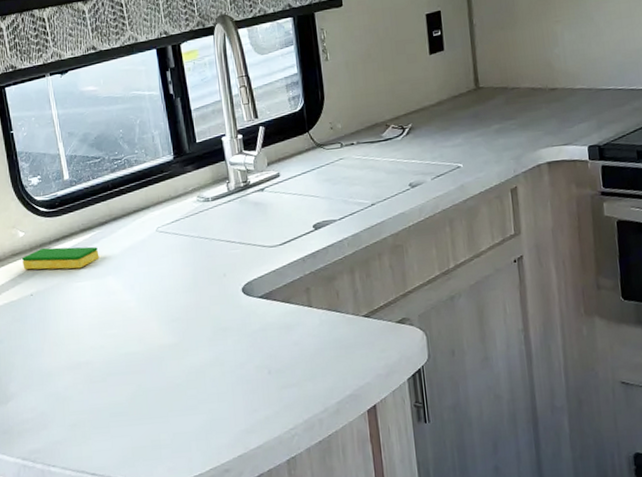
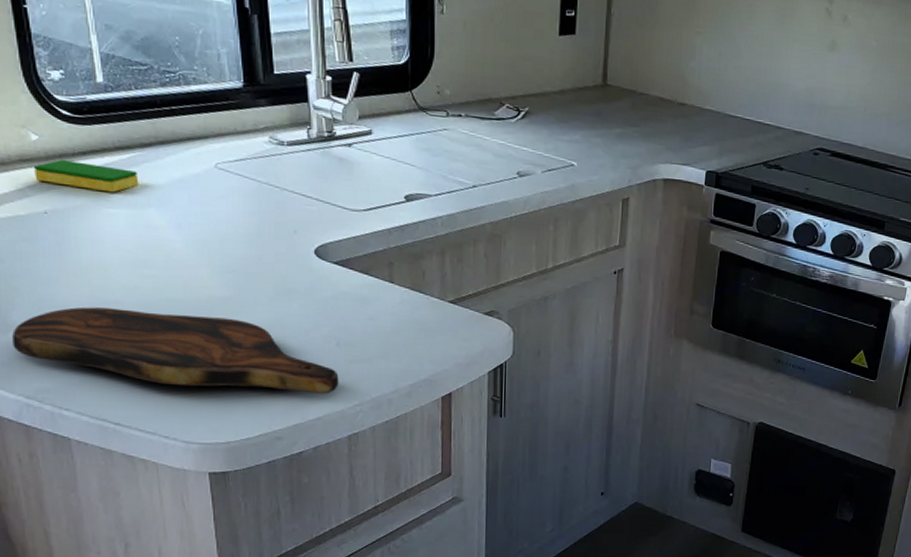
cutting board: none [11,362,274,432] -> present [12,306,339,394]

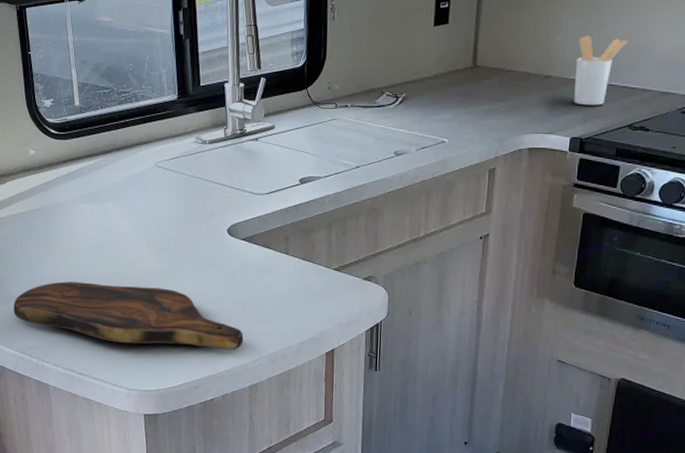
dish sponge: present [34,159,139,193] -> none [32,167,101,191]
utensil holder: none [709,64,761,140] -> present [574,35,627,106]

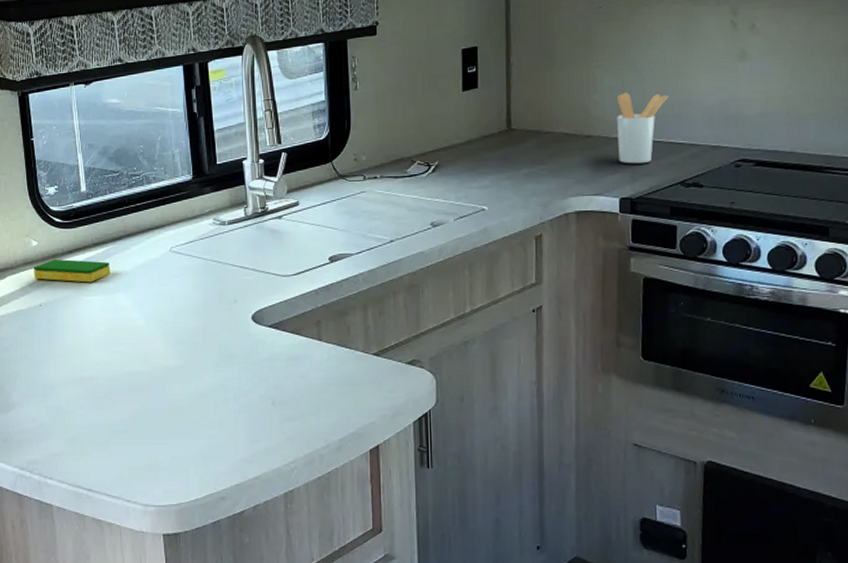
cutting board: present [14,281,243,350] -> none [12,384,275,453]
dish sponge: none [32,167,101,191] -> present [34,259,111,283]

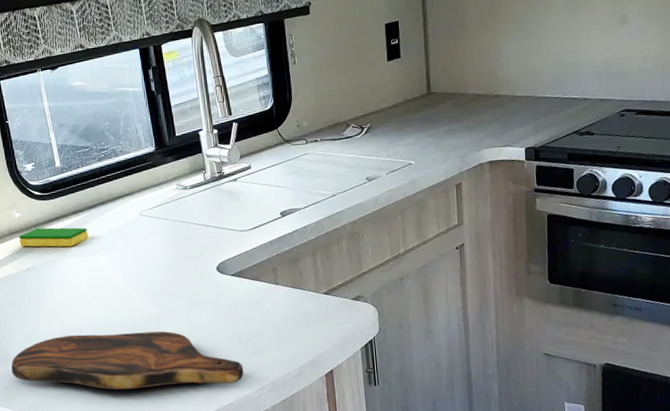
cutting board: none [12,384,275,453] -> present [11,331,244,390]
utensil holder: present [616,92,668,164] -> none [519,56,563,118]

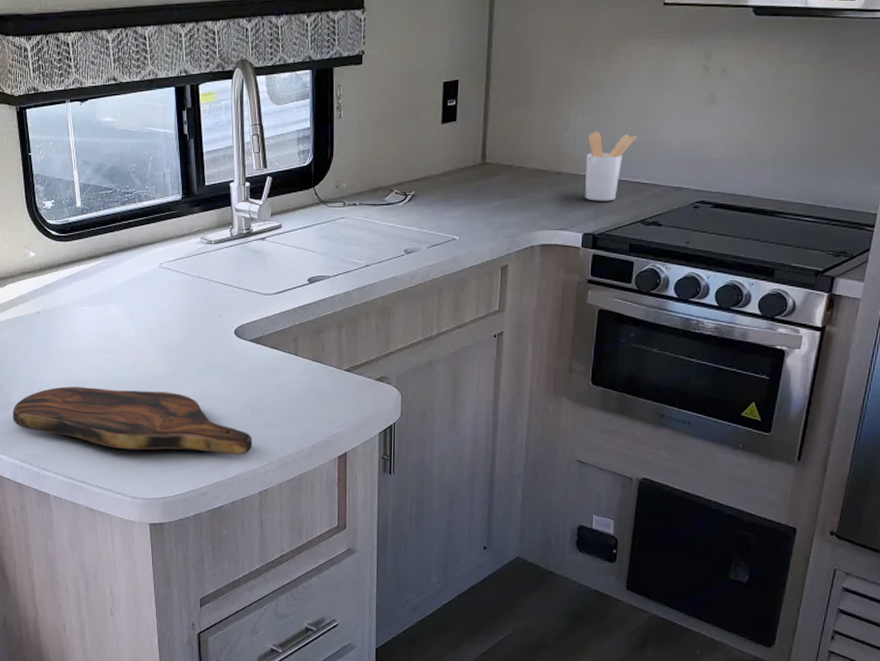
dish sponge: present [19,227,89,247] -> none [32,269,104,294]
utensil holder: none [519,56,563,118] -> present [585,131,637,201]

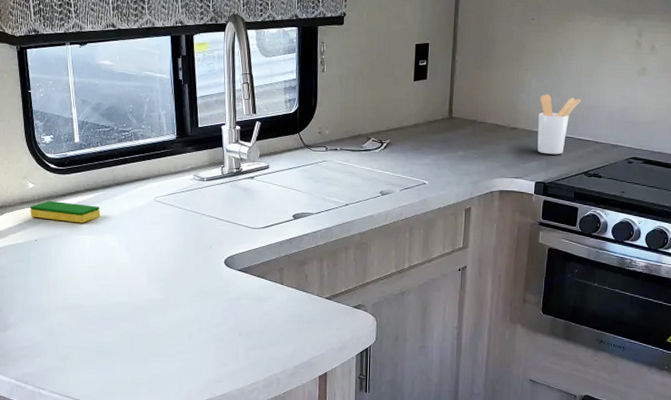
cutting board: present [13,386,252,455] -> none [9,310,240,375]
dish sponge: none [32,269,104,294] -> present [30,200,101,224]

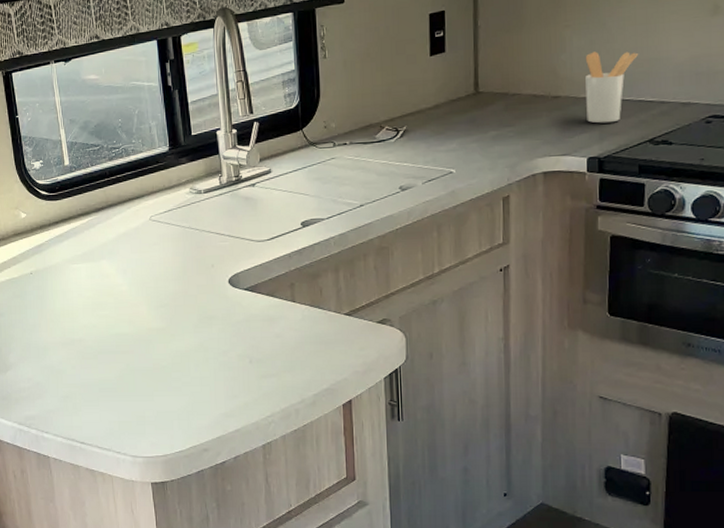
dish sponge: present [30,200,101,224] -> none [24,229,95,252]

